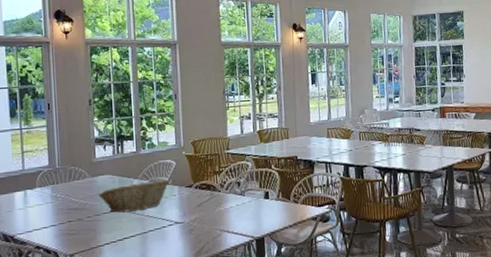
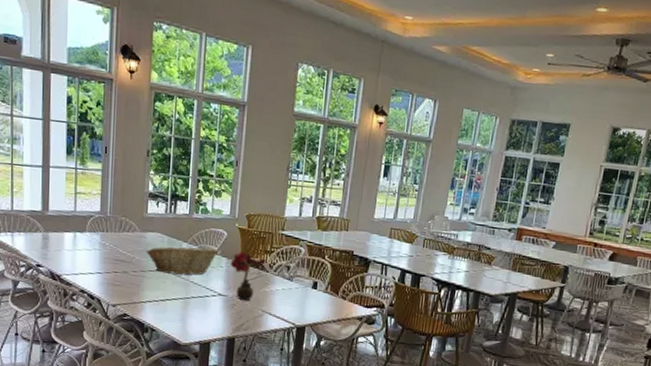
flower: none [182,176,218,225] -> present [230,250,267,301]

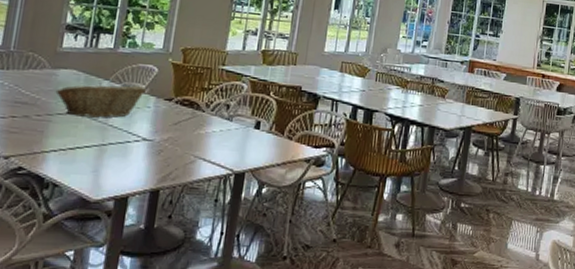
flower: present [230,250,267,301] -> none [159,88,204,146]

